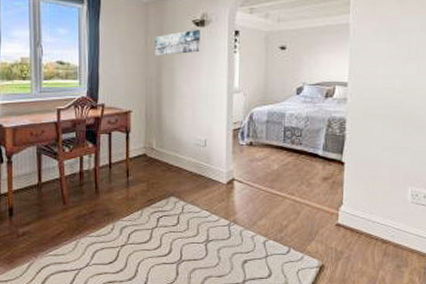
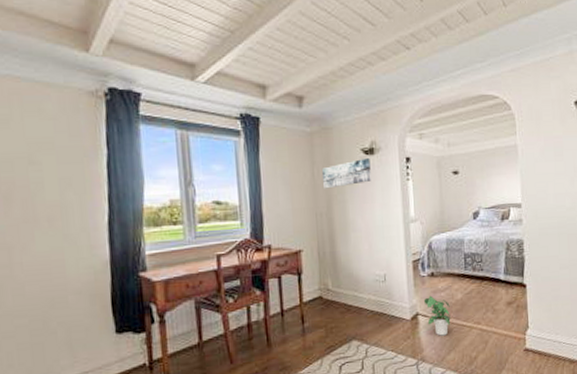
potted plant: none [240,163,265,202] -> present [423,295,451,336]

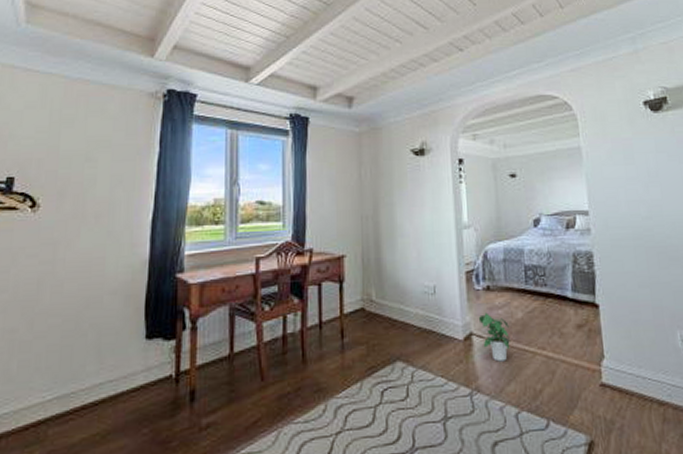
wall art: present [322,157,371,189] -> none [370,158,421,191]

